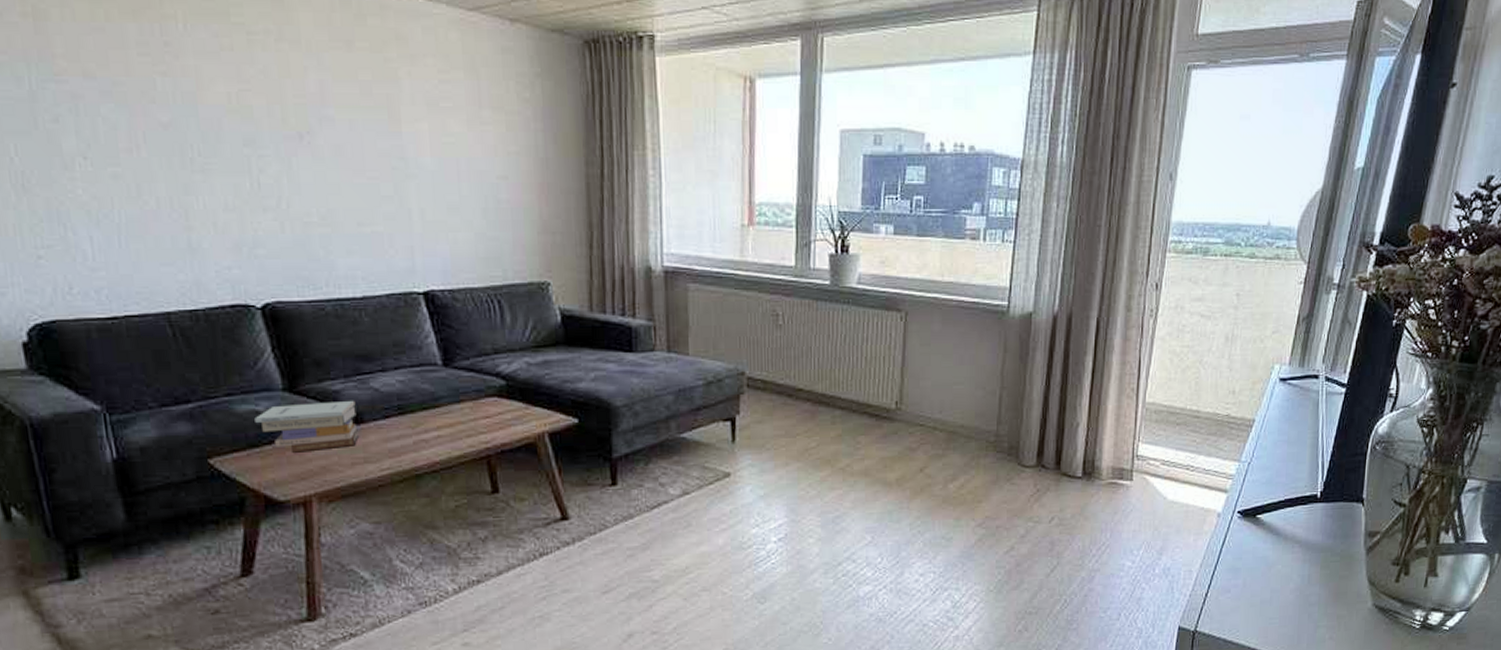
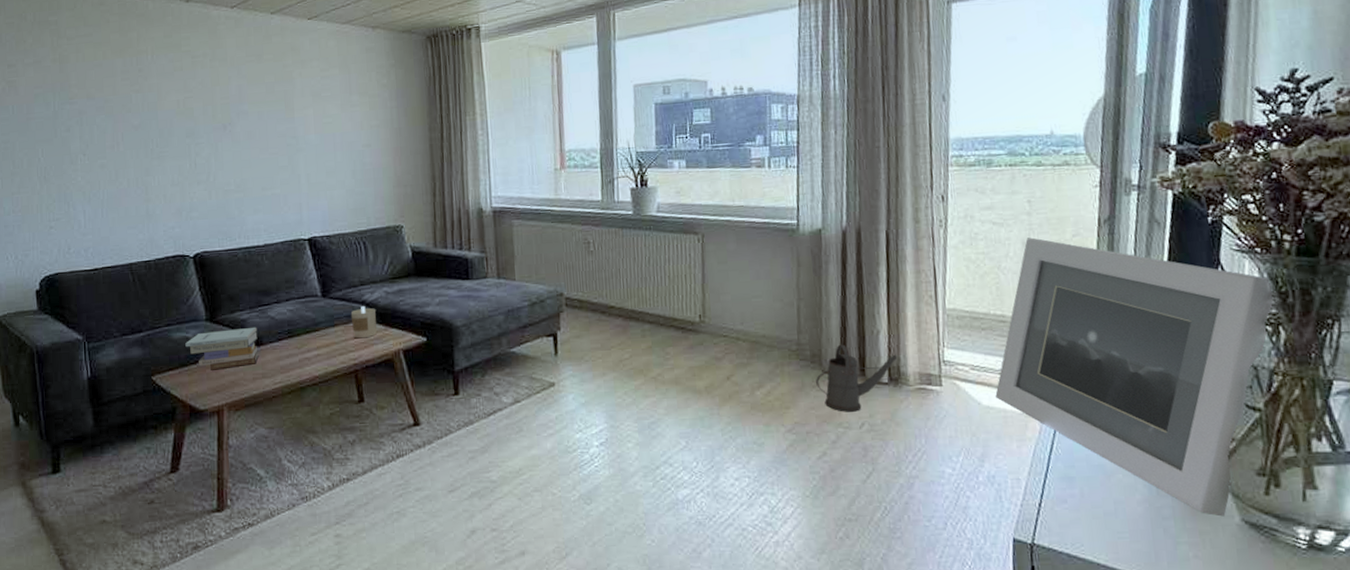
candle: none [481,379,516,418] -> present [350,306,377,339]
watering can: none [1011,436,1094,506] -> present [816,344,898,412]
picture frame: none [1180,332,1435,602] -> present [995,237,1275,517]

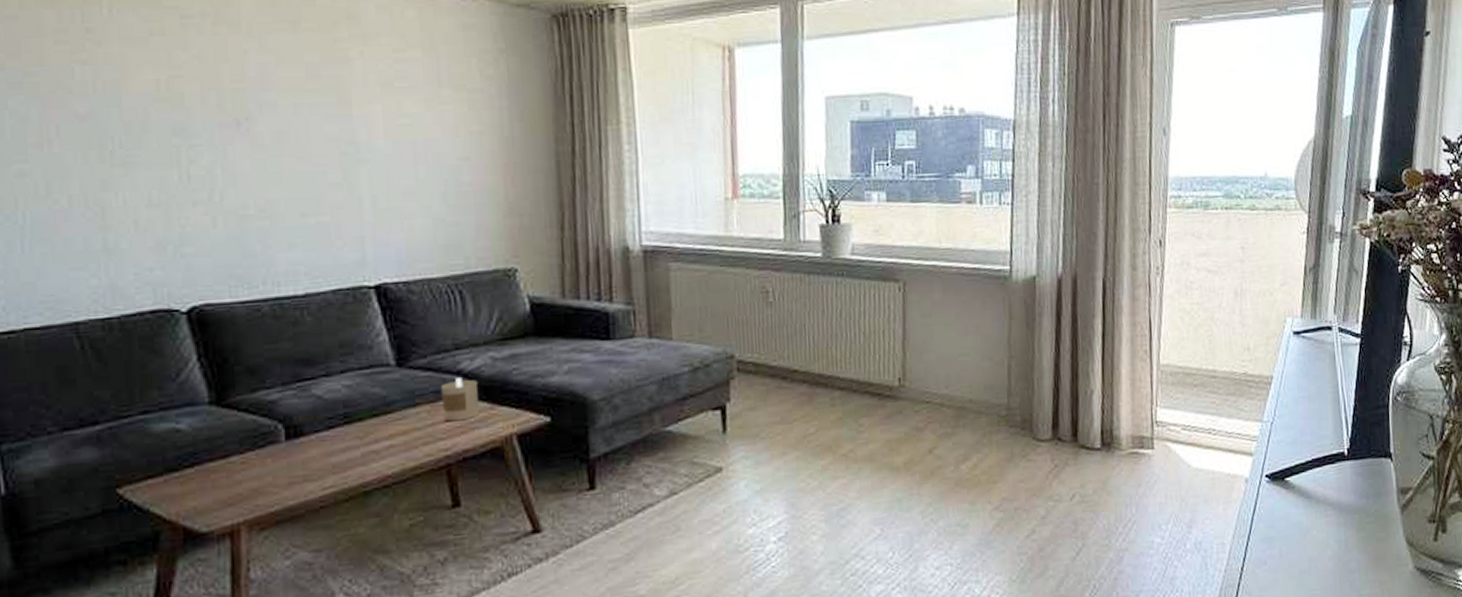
books: present [185,326,259,370] -> none [175,410,297,475]
watering can: present [816,344,898,412] -> none [1026,407,1111,483]
picture frame: present [995,237,1275,517] -> none [1204,286,1450,566]

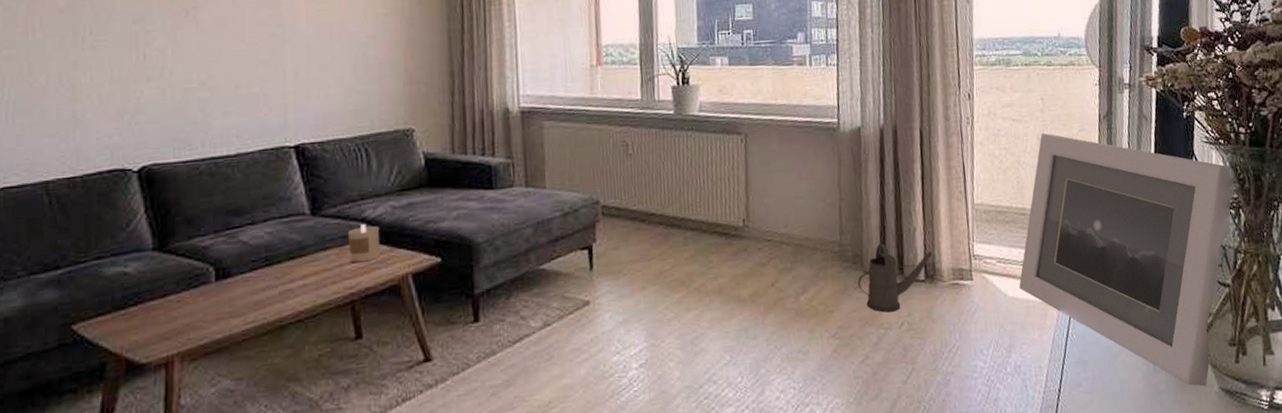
watering can: none [1026,407,1111,483] -> present [858,243,933,313]
picture frame: none [1204,286,1450,566] -> present [1019,133,1236,387]

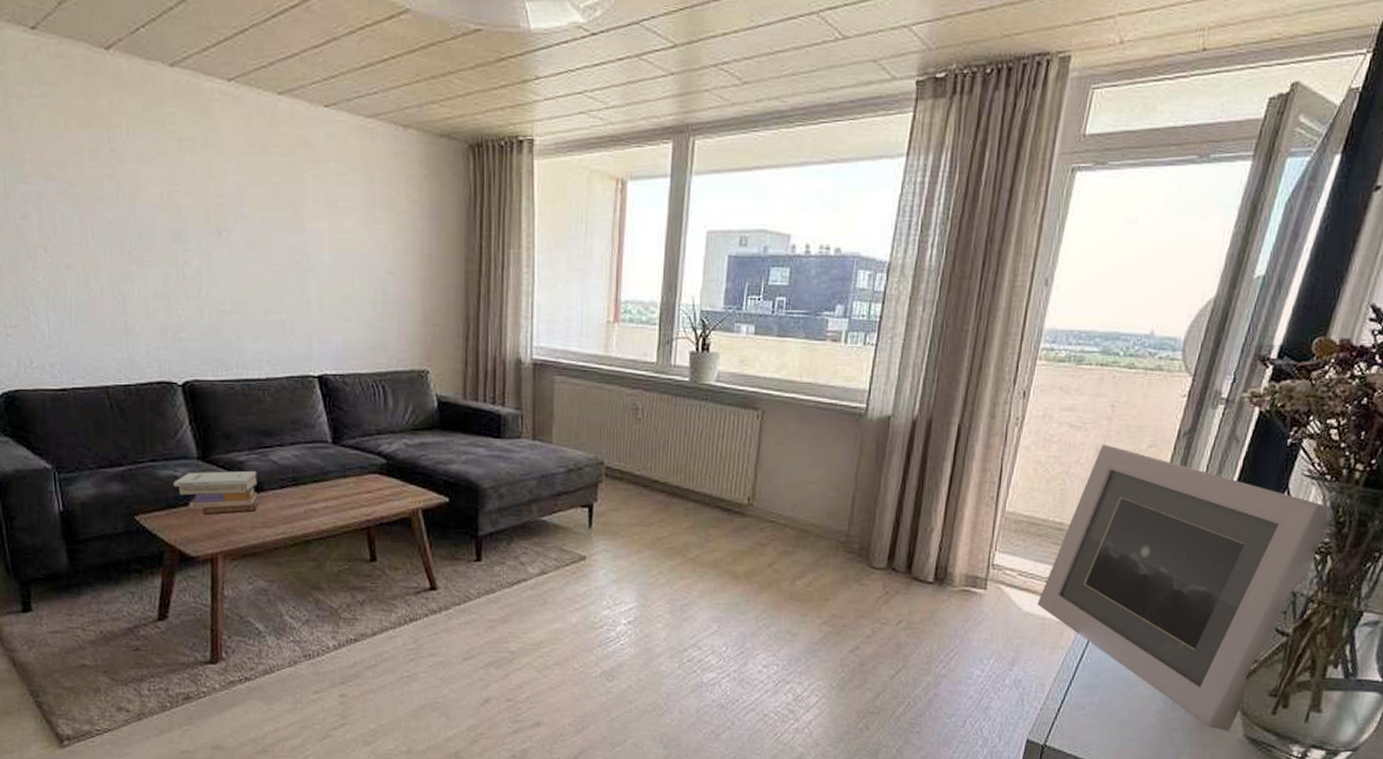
books: none [122,254,225,313] -> present [173,470,258,515]
candle: present [347,224,381,263] -> none [364,458,394,493]
watering can: present [858,243,933,313] -> none [860,539,947,609]

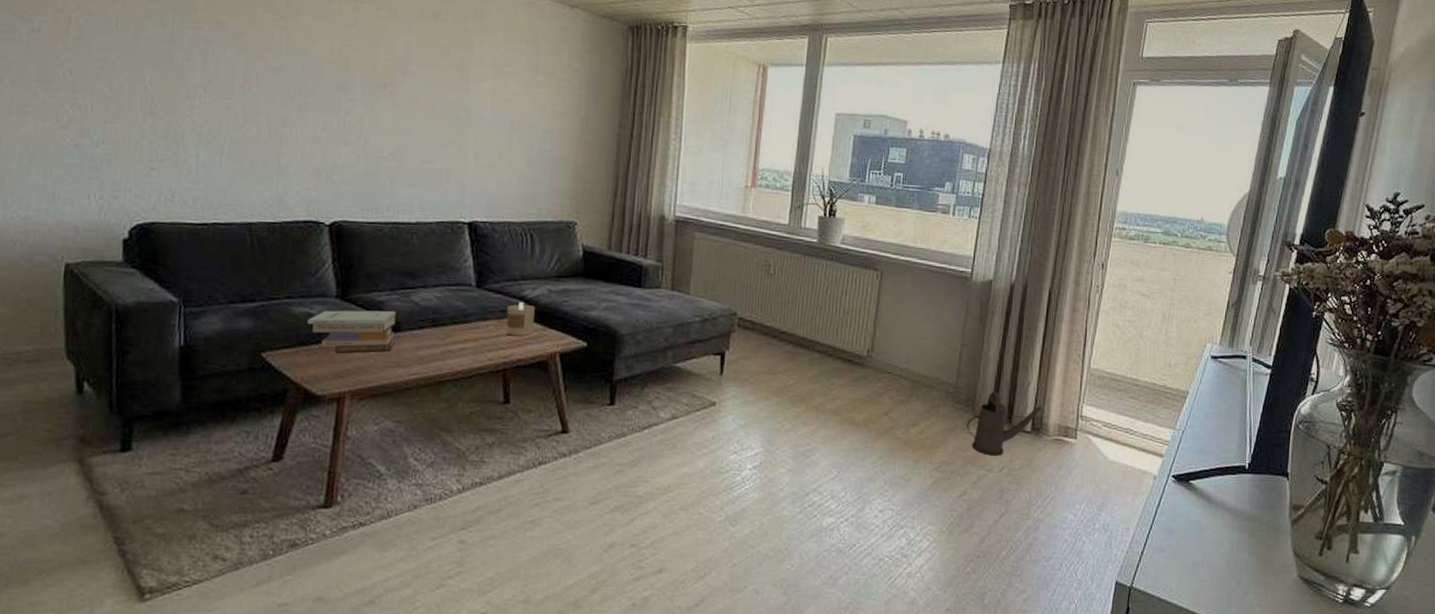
candle: none [364,458,394,493] -> present [506,302,536,336]
watering can: none [860,539,947,609] -> present [967,391,1042,456]
picture frame: present [1037,444,1333,731] -> none [1120,311,1353,572]

